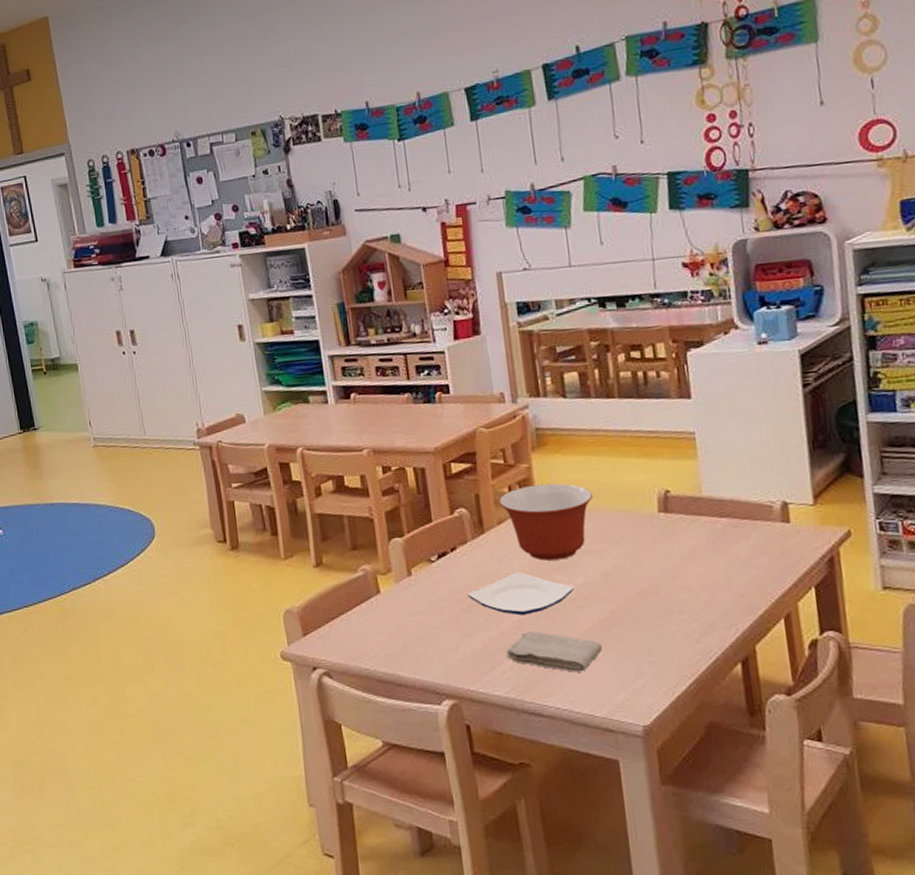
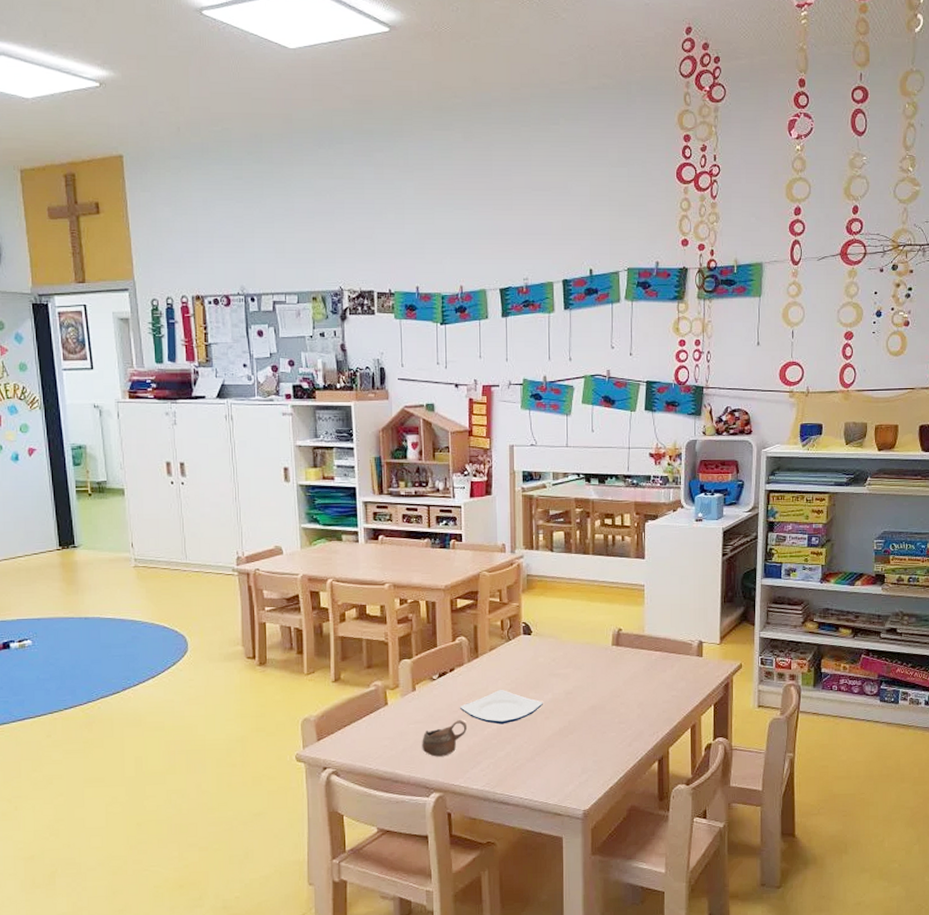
cup: none [425,610,480,656] -> present [422,720,468,757]
mixing bowl: present [499,483,593,561] -> none [493,619,565,681]
washcloth: present [506,631,603,672] -> none [485,737,560,770]

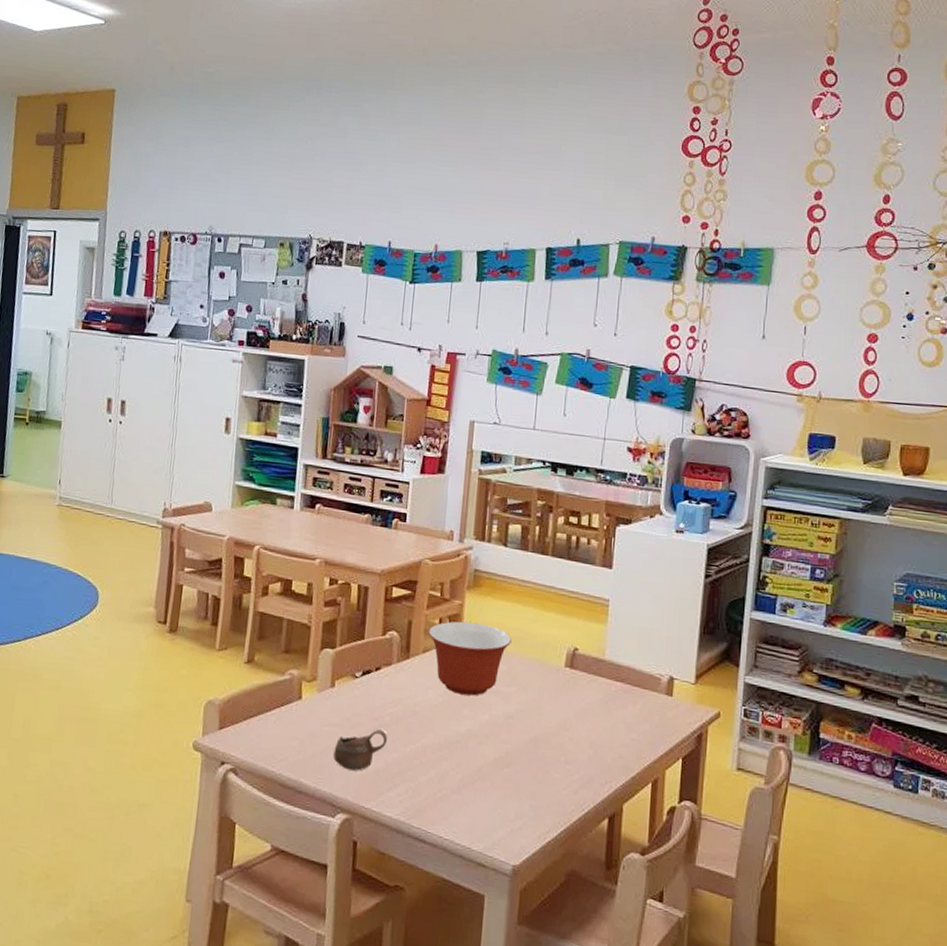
plate: present [459,689,543,725] -> none [381,699,478,743]
mixing bowl: none [493,619,565,681] -> present [428,621,512,696]

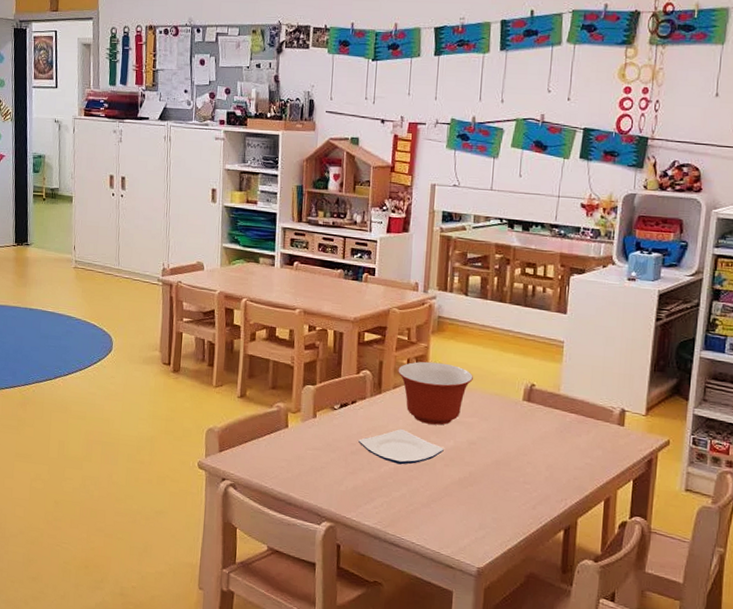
cup: present [333,729,388,771] -> none [317,453,365,488]
plate: none [381,699,478,743] -> present [357,428,444,465]

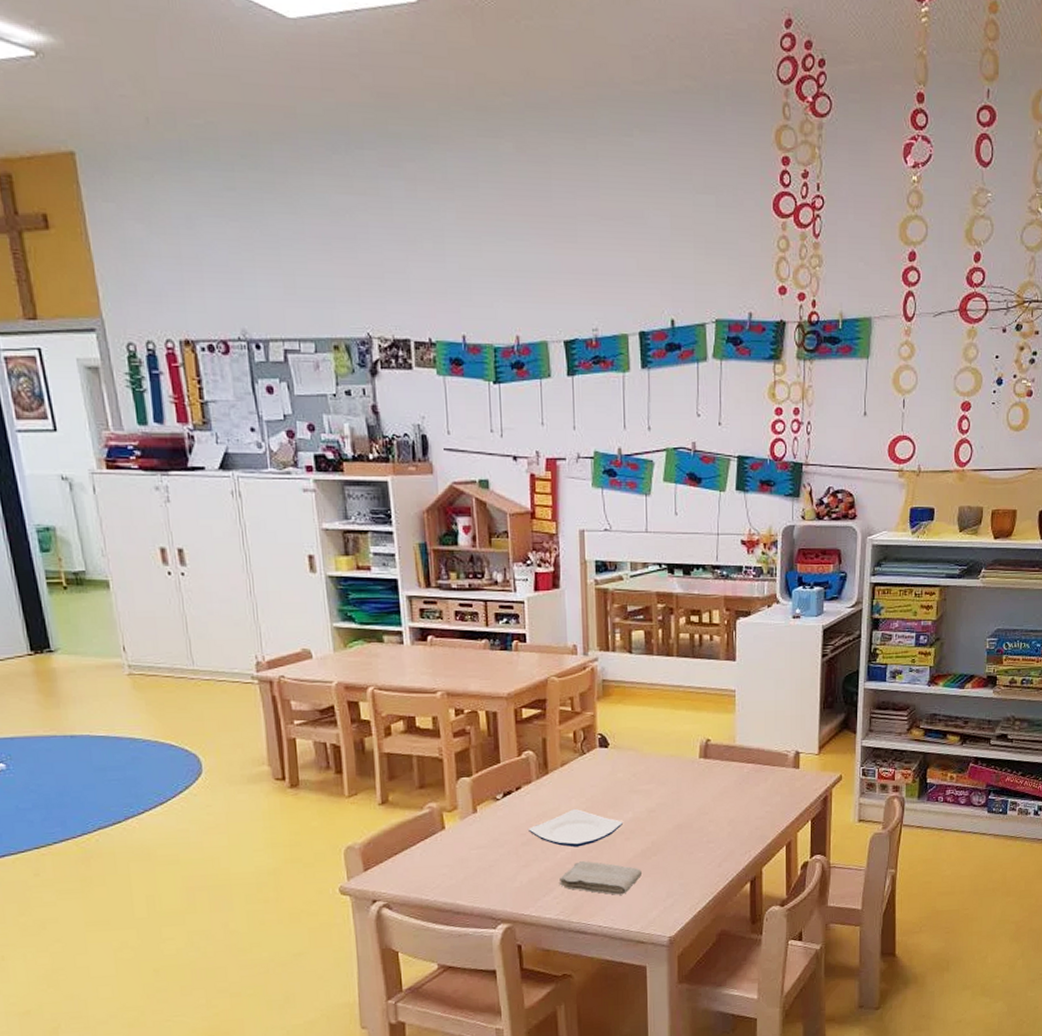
washcloth: none [379,478,458,517] -> present [558,861,643,895]
mixing bowl: present [398,361,473,425] -> none [564,730,646,799]

